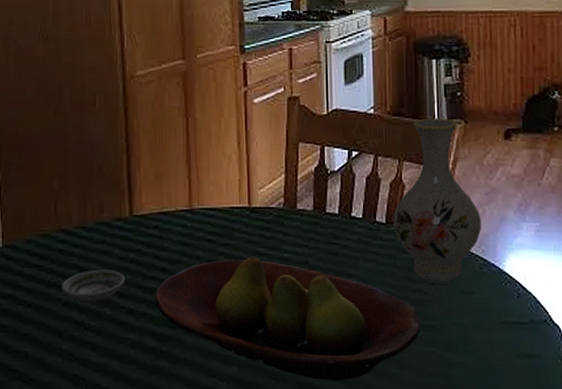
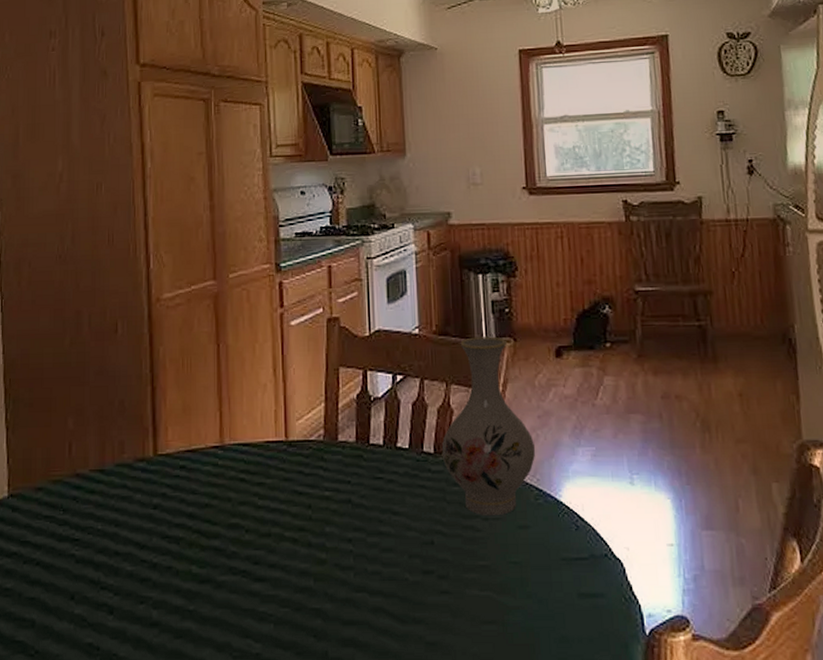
saucer: present [61,269,125,303] -> none [74,518,148,558]
fruit bowl: present [155,256,421,381] -> none [181,496,474,635]

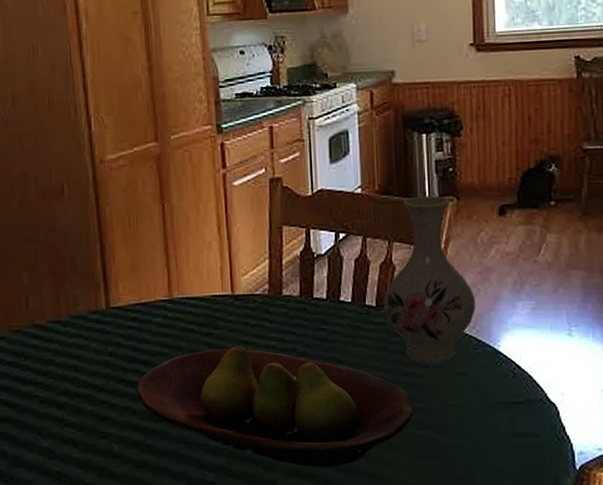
fruit bowl: none [181,496,474,635] -> present [137,345,414,467]

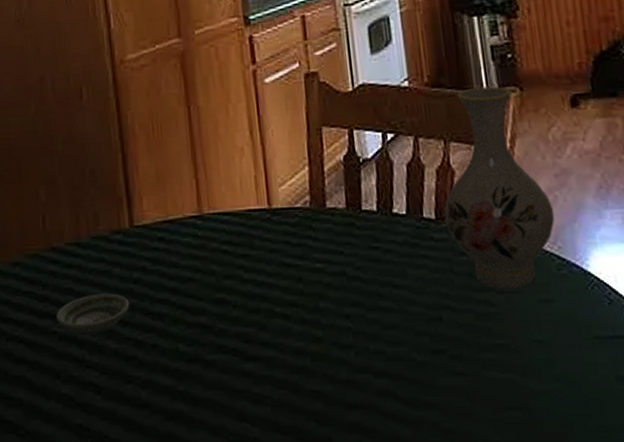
saucer: none [37,364,105,399] -> present [55,293,130,335]
fruit bowl: present [137,345,414,467] -> none [165,269,492,420]

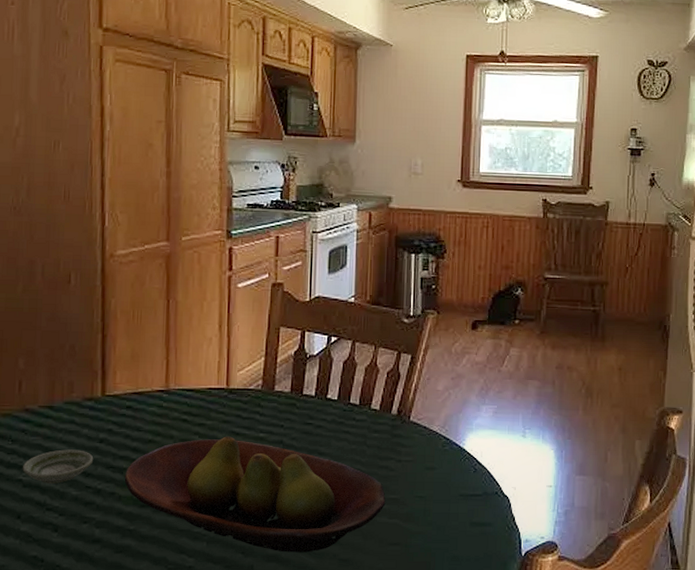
fruit bowl: none [165,269,492,420] -> present [124,436,386,553]
vase: present [444,86,555,288] -> none [366,308,446,458]

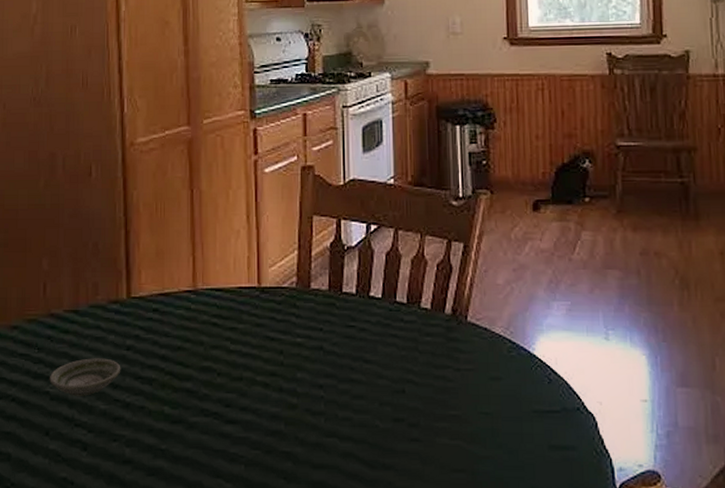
fruit bowl: present [124,436,386,553] -> none [154,342,445,479]

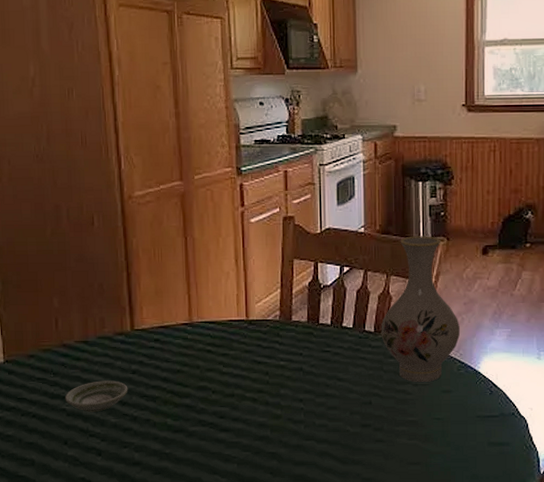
vase: none [414,188,509,366] -> present [381,236,460,382]

